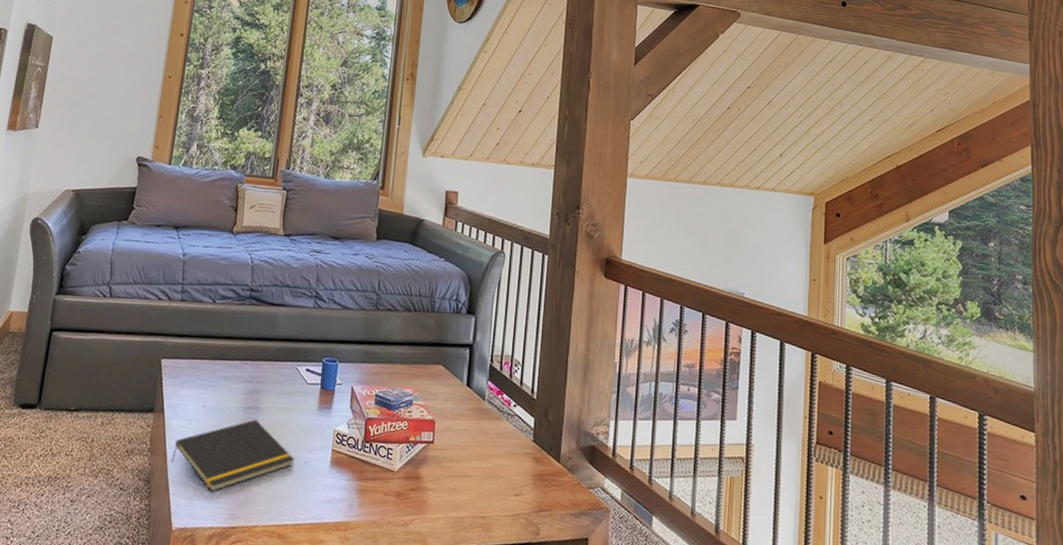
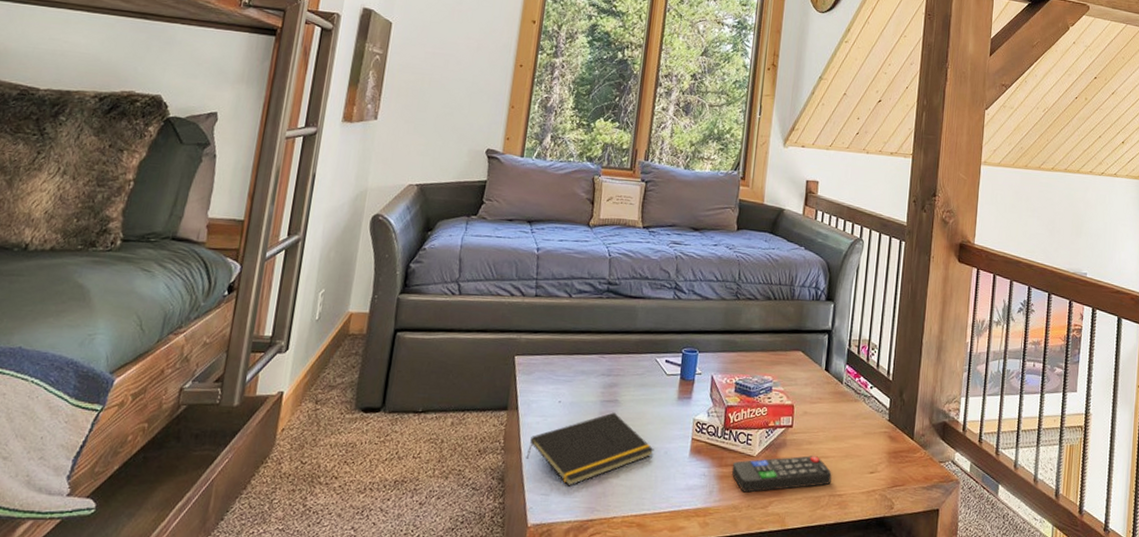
remote control: none [371,473,475,509] -> present [731,455,832,493]

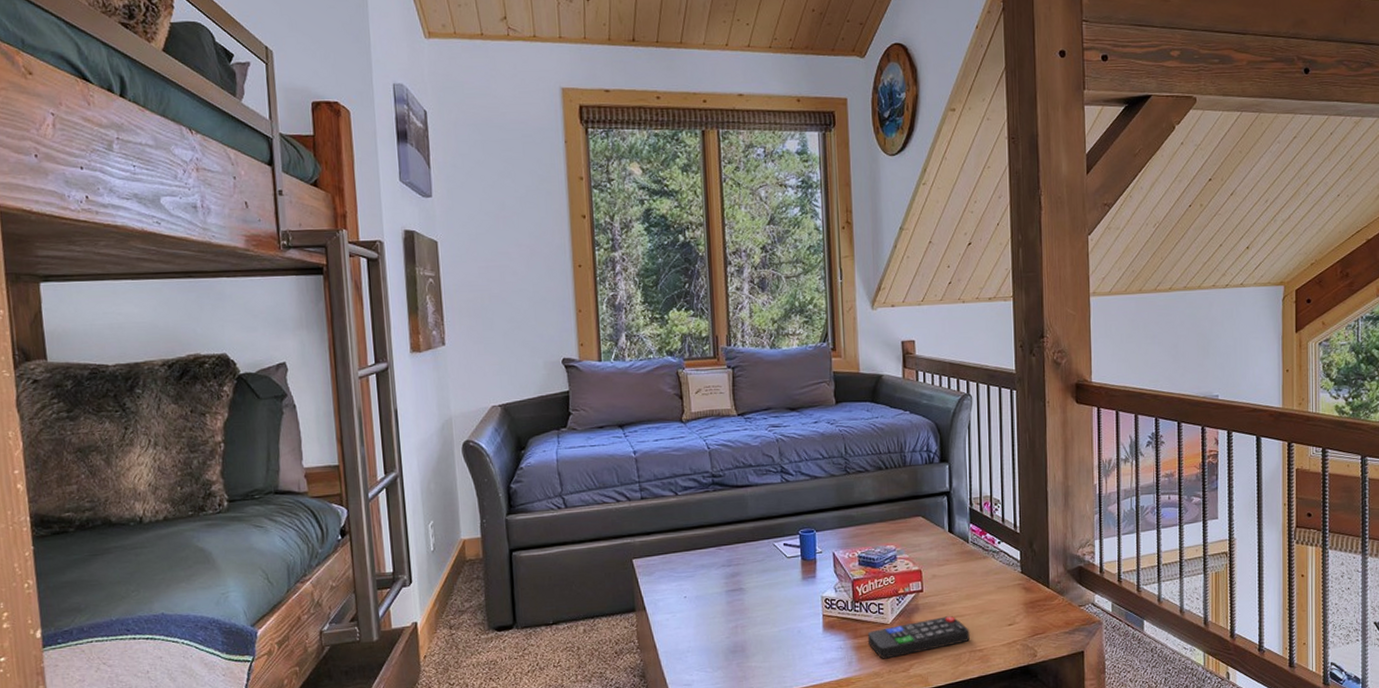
notepad: present [526,412,654,486] -> none [662,600,787,675]

